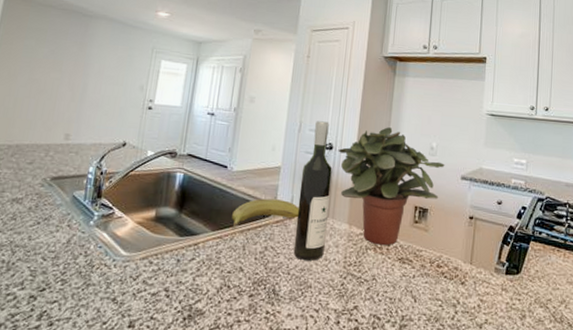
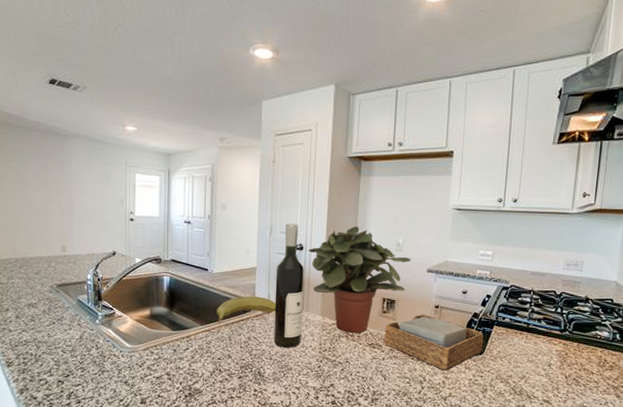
napkin holder: none [415,225,521,293] -> present [384,314,484,371]

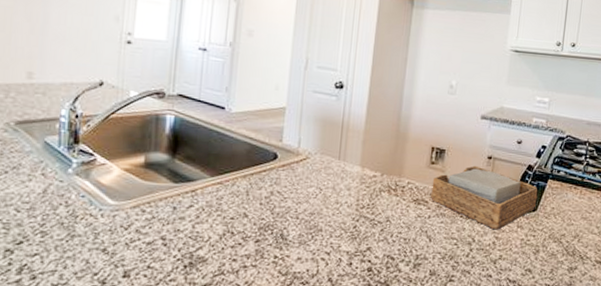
fruit: present [217,296,276,323] -> none [232,141,307,174]
bottle: present [273,224,304,348] -> none [301,57,343,204]
potted plant: present [308,226,411,334] -> none [349,64,465,188]

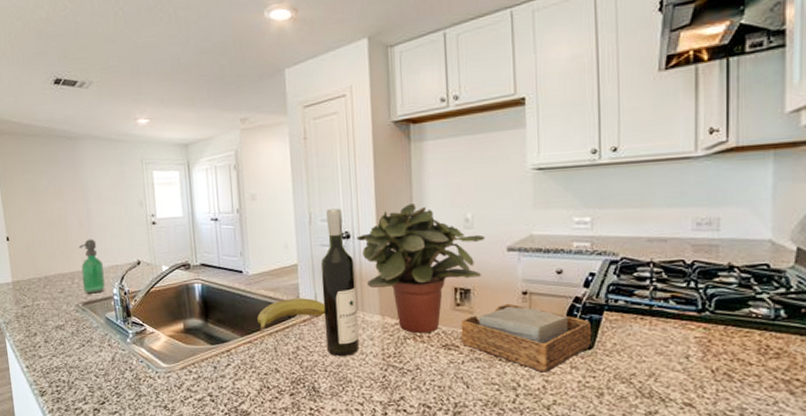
soap dispenser: none [20,48,54,112] -> present [79,239,105,294]
fruit: none [232,141,307,174] -> present [257,298,325,333]
bottle: none [301,57,343,204] -> present [320,208,359,356]
potted plant: none [349,64,465,188] -> present [356,204,485,334]

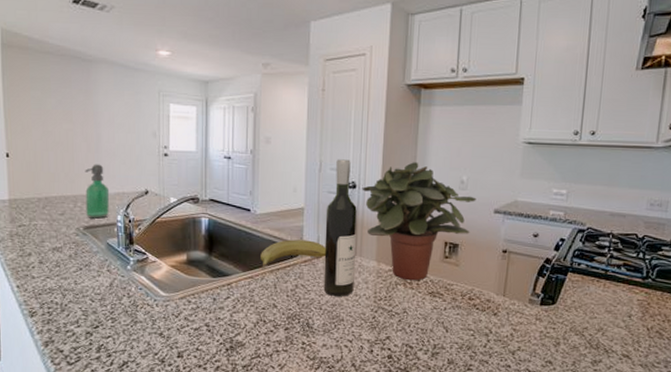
napkin holder: present [460,303,592,373] -> none [446,259,557,322]

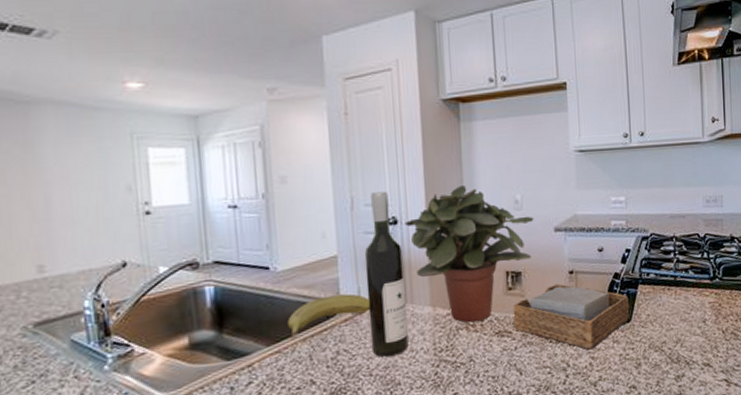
soap dispenser: present [85,164,110,219] -> none [30,236,71,311]
napkin holder: none [446,259,557,322] -> present [513,283,630,350]

